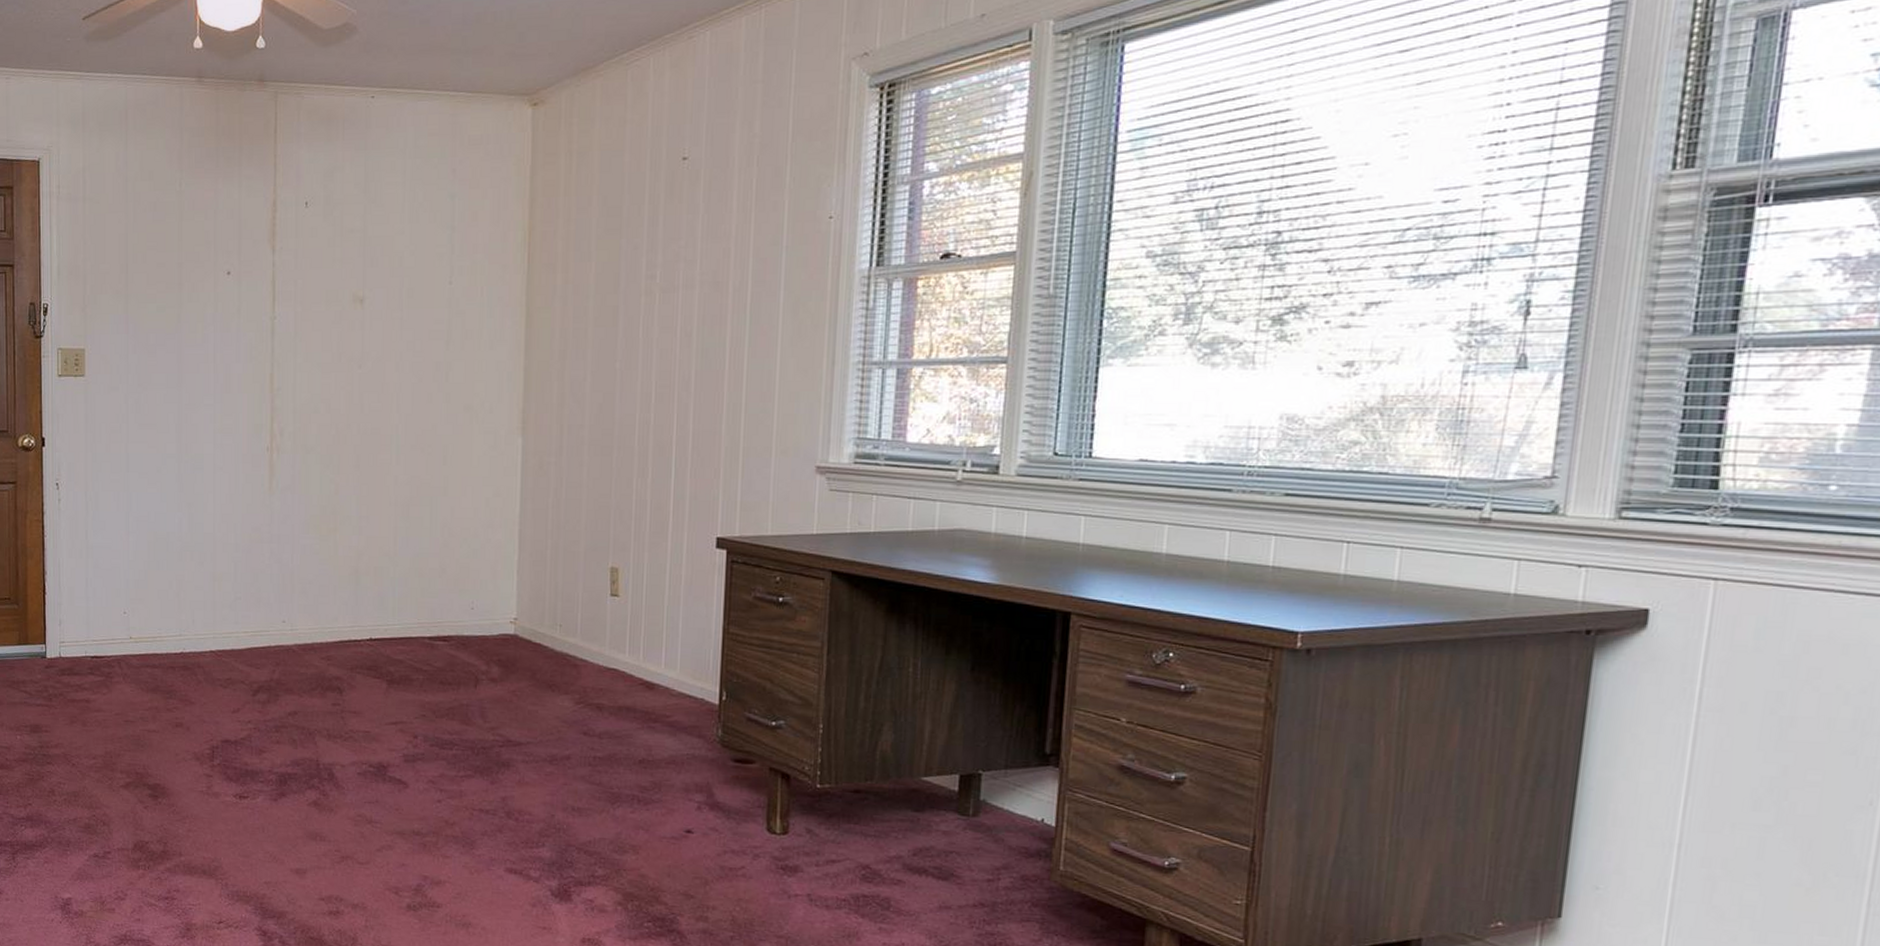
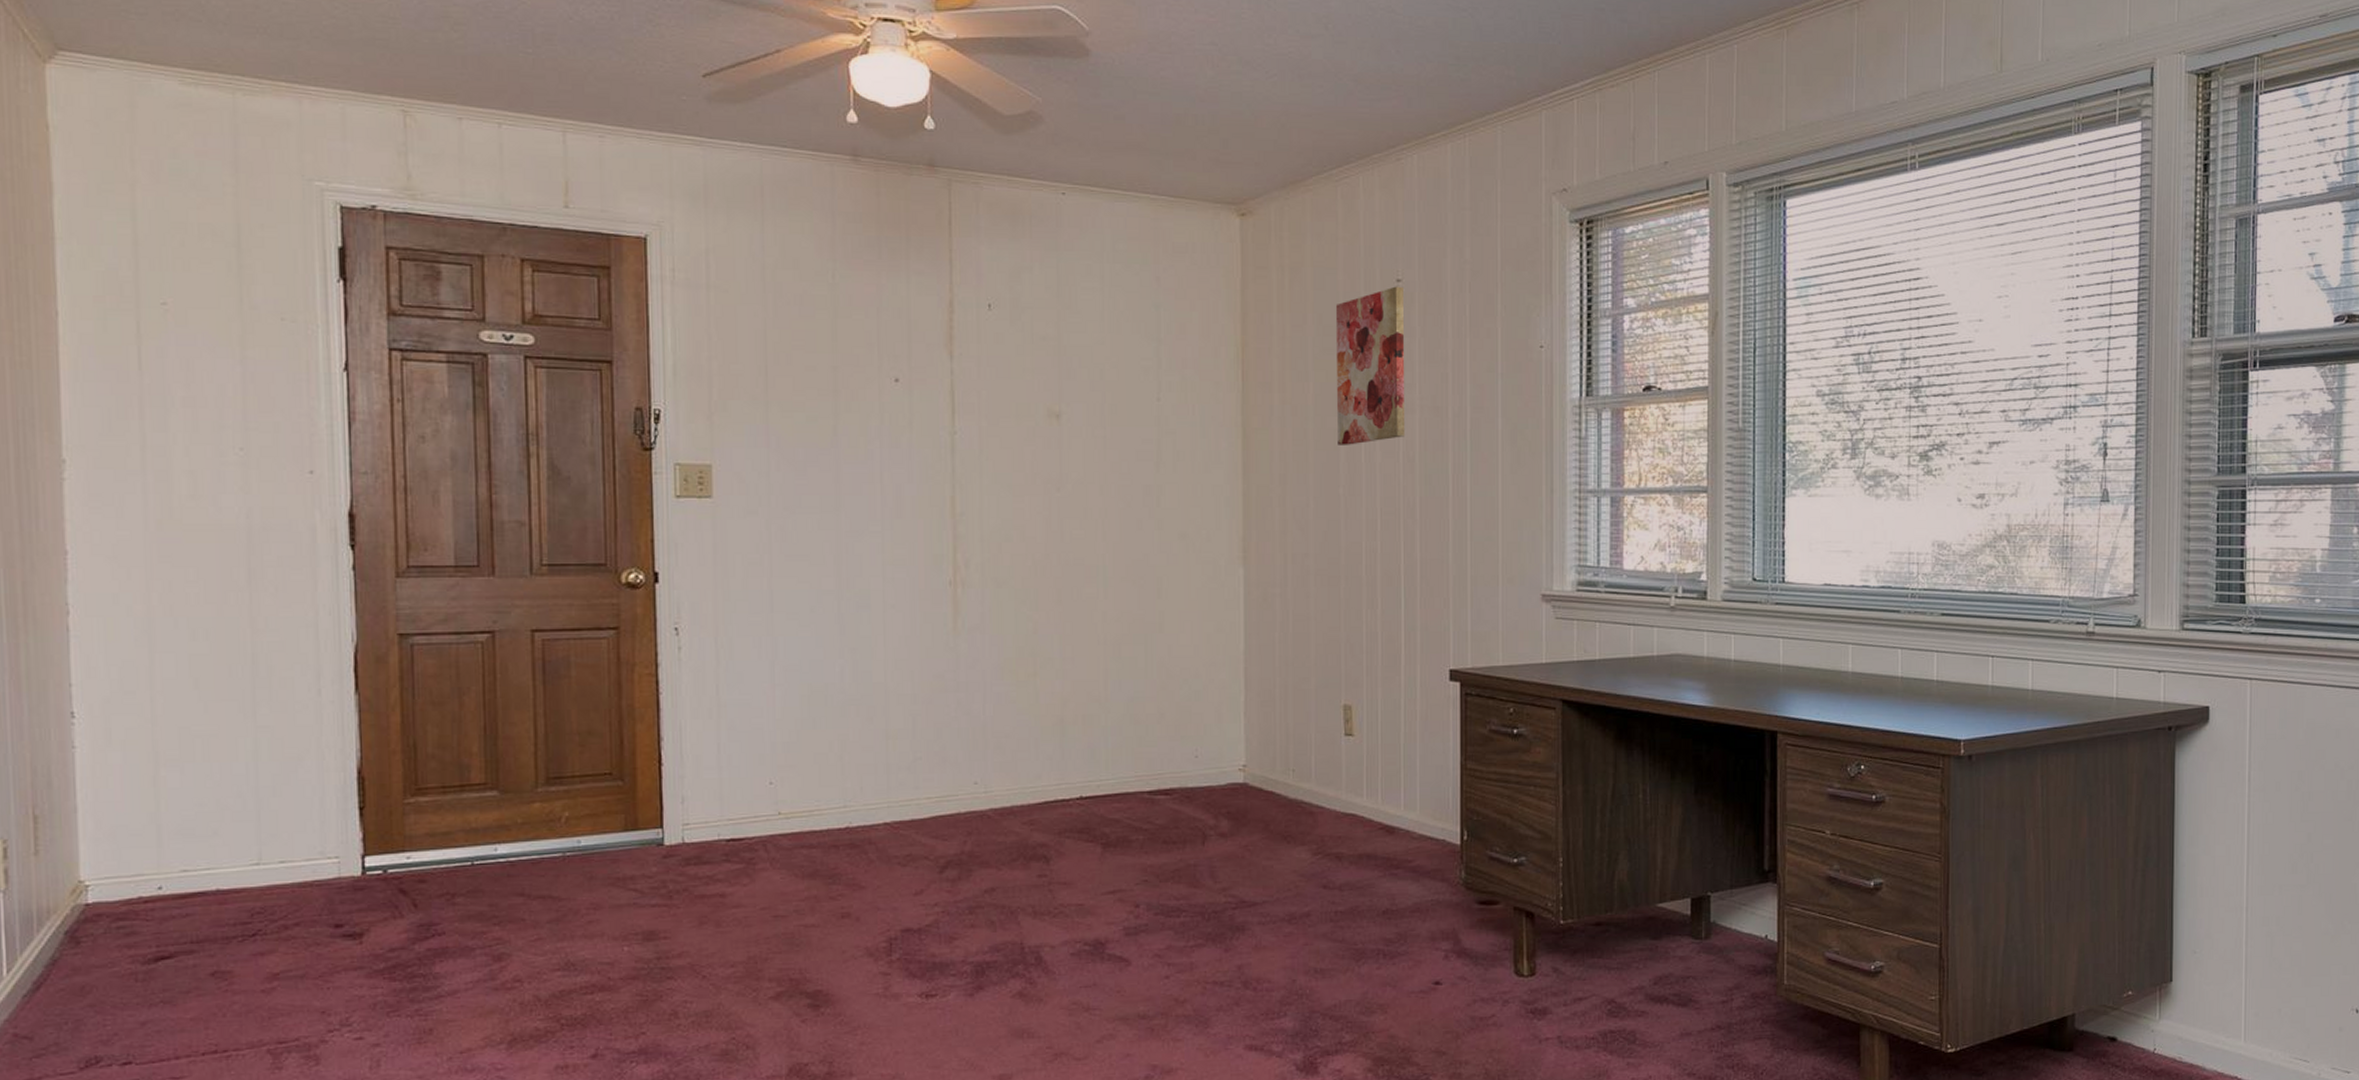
wall art: none [616,164,689,322] -> present [1335,286,1406,445]

